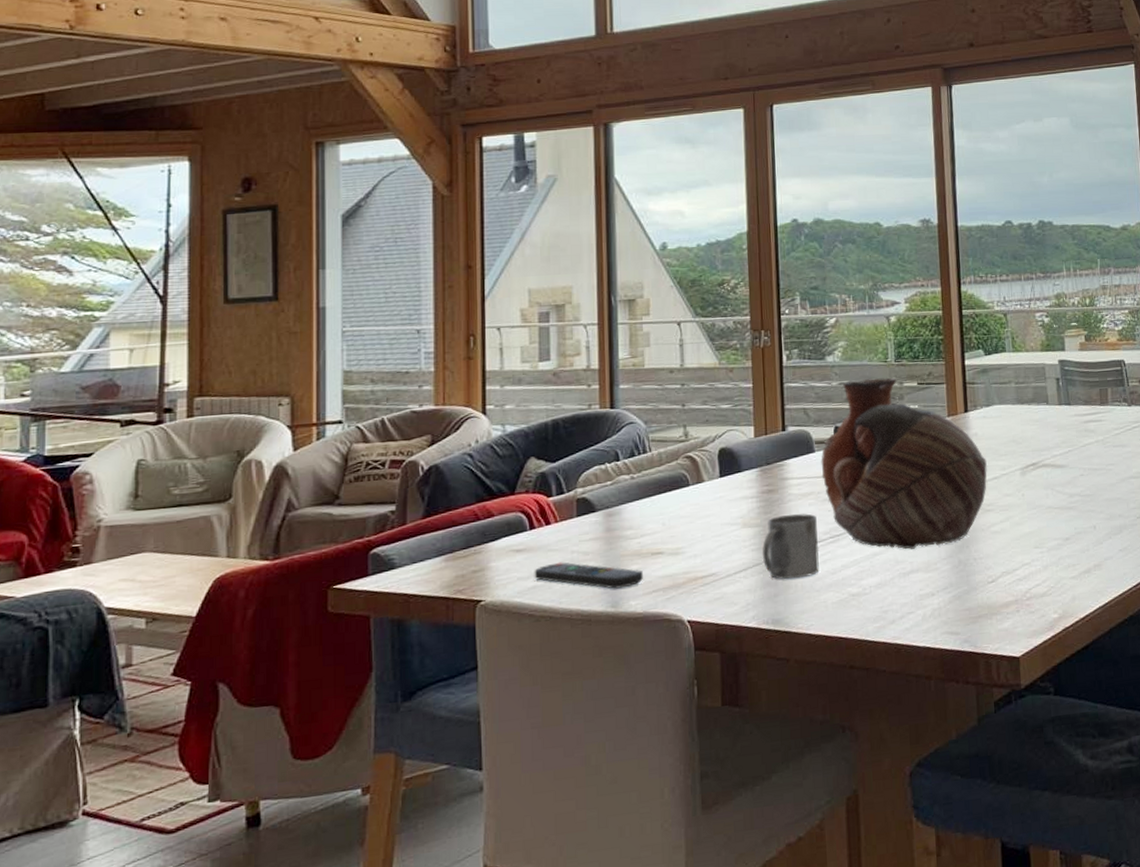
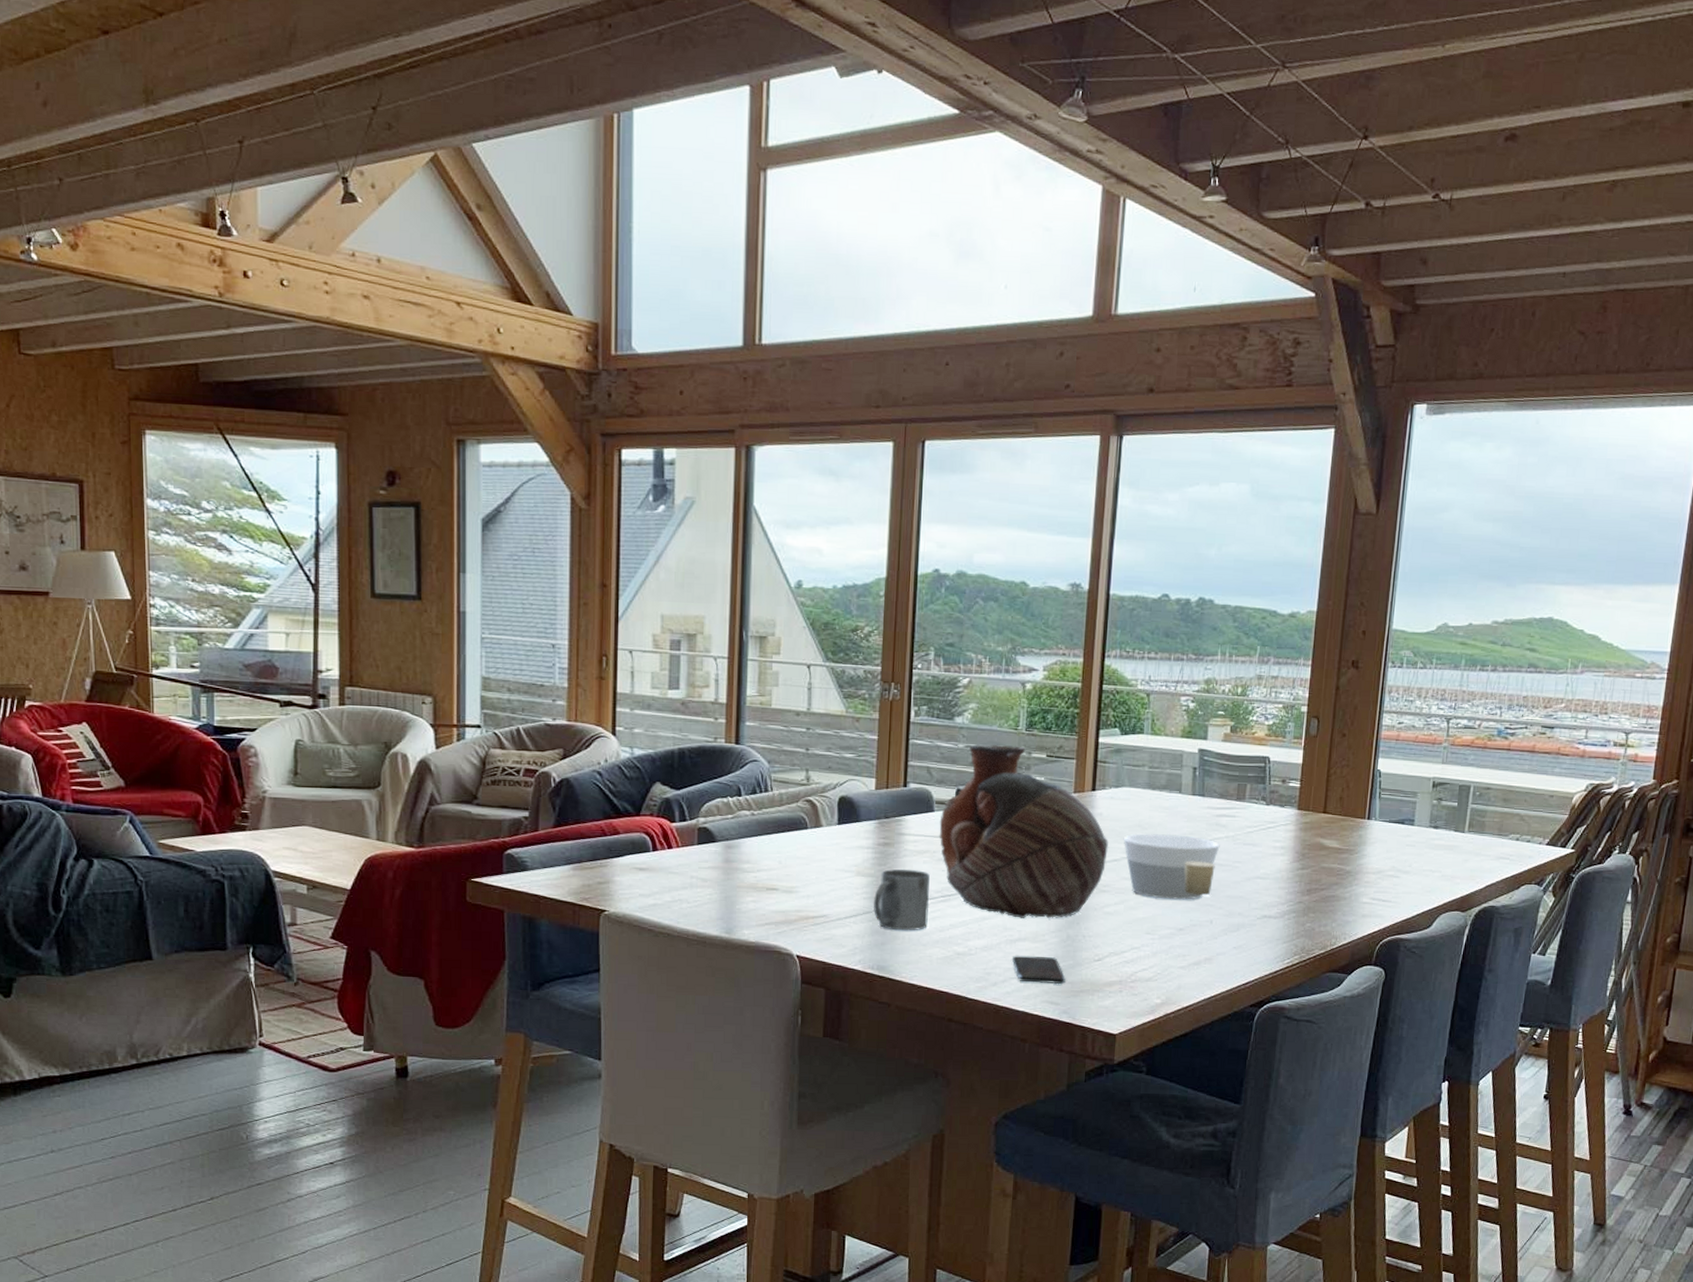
remote control: present [534,562,643,589] -> none [655,885,757,917]
smartphone: none [908,585,963,616] -> present [1012,955,1066,985]
bowl: none [1000,445,1092,511] -> present [1123,832,1220,900]
candle: none [1061,468,1091,503] -> present [1184,861,1215,896]

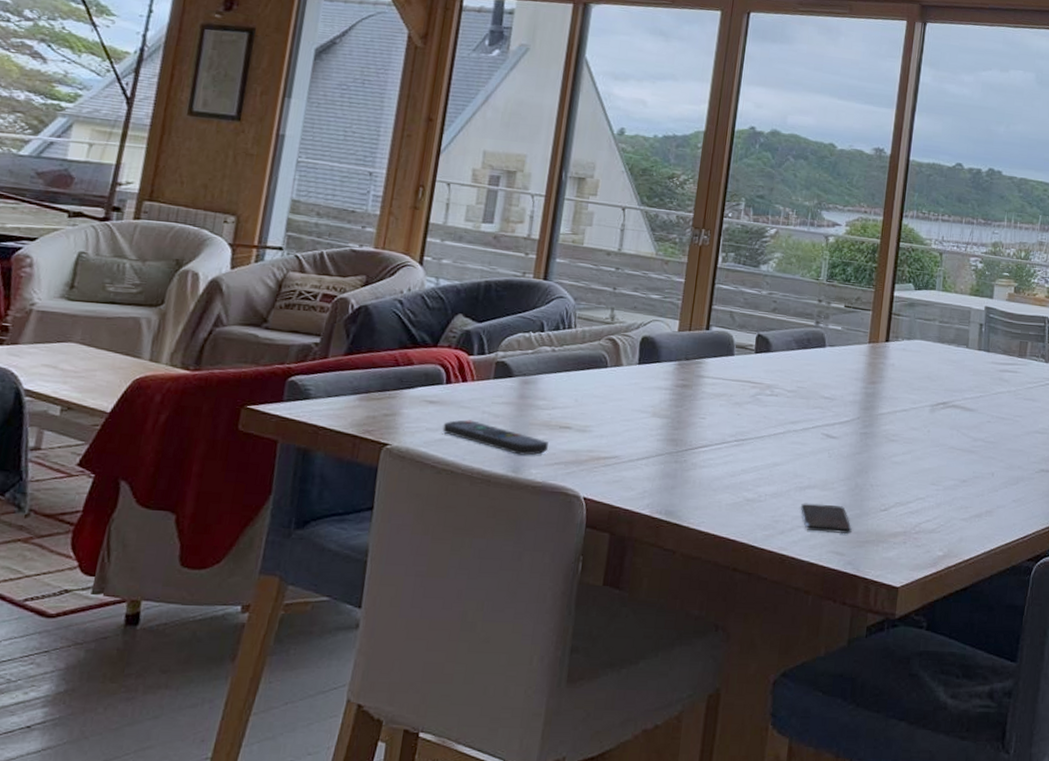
remote control: none [655,885,757,917] -> present [442,420,548,456]
mug: present [874,869,930,931] -> none [666,411,725,475]
vase: present [939,744,1108,918] -> none [737,292,899,467]
bowl: present [1123,832,1220,900] -> none [913,384,1003,452]
candle: present [1184,861,1215,896] -> none [968,413,998,448]

